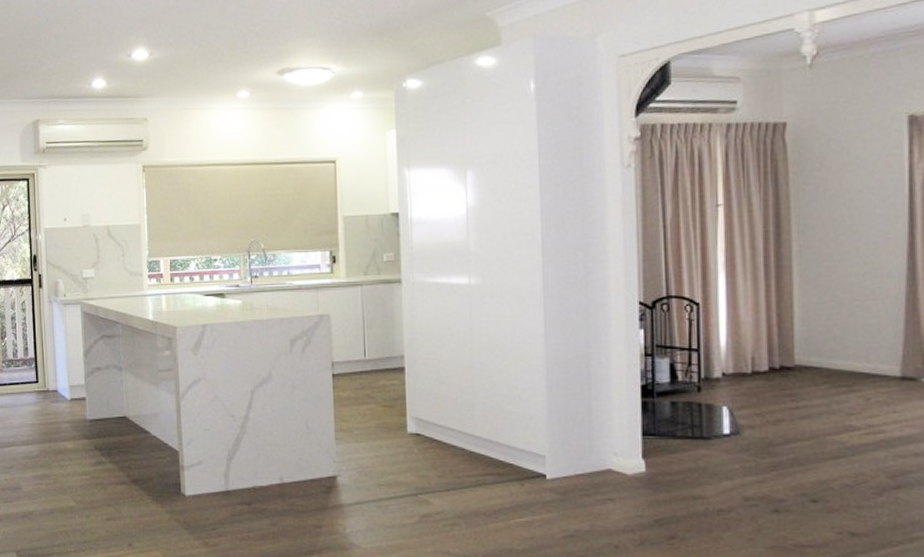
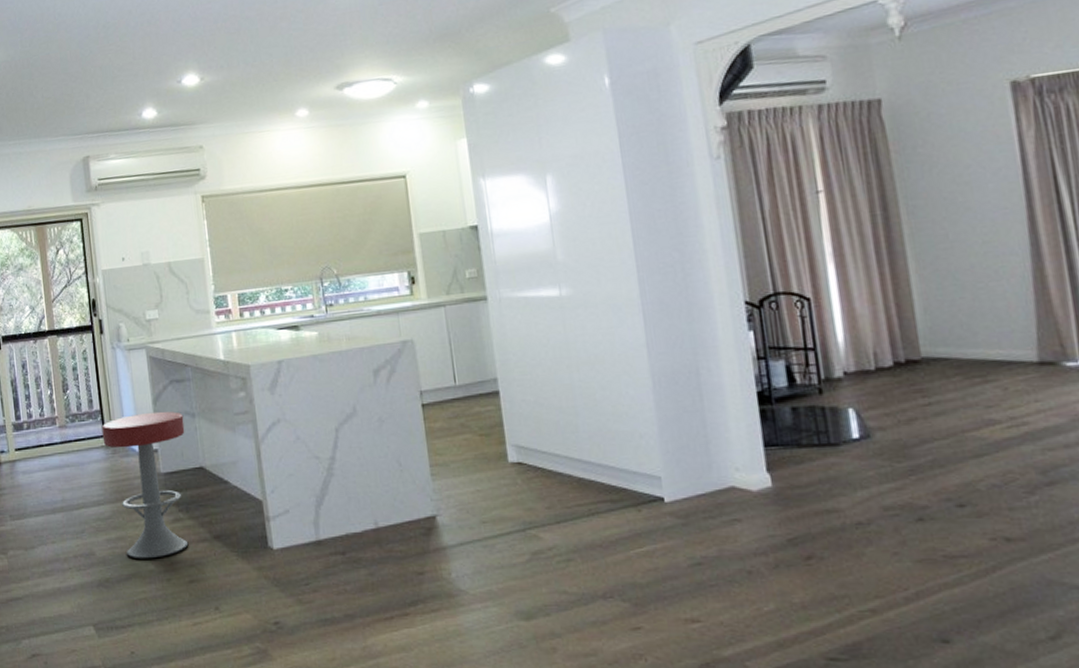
bar stool: none [35,363,112,497] -> present [101,411,189,559]

